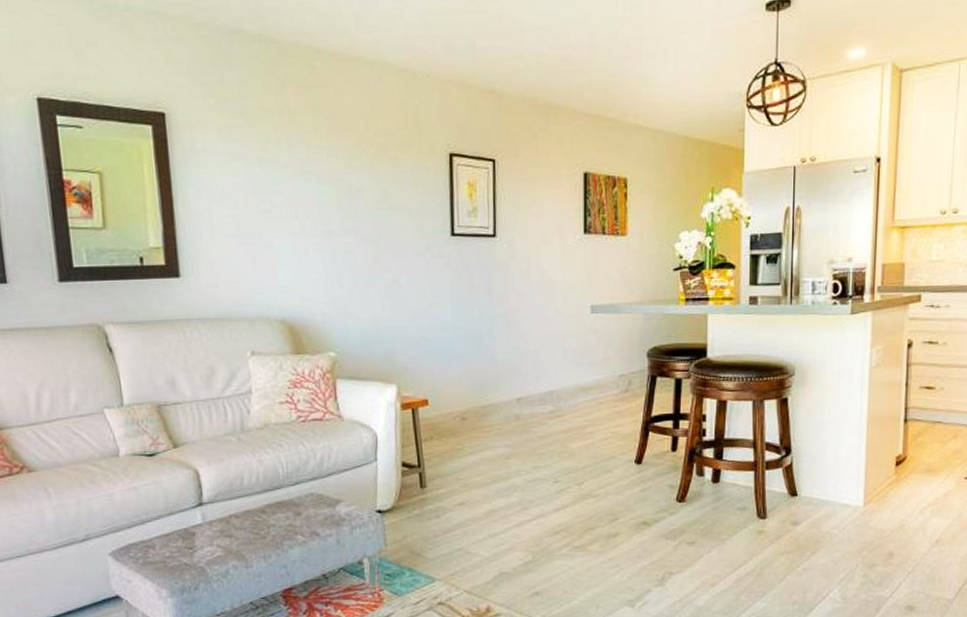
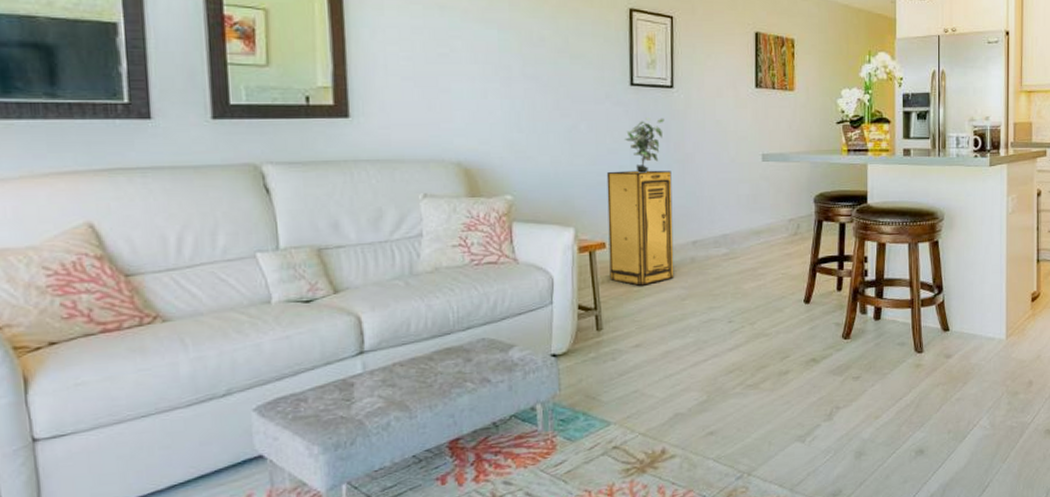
storage cabinet: none [428,324,498,444] -> present [606,170,674,286]
potted plant: none [446,269,487,328] -> present [625,118,665,173]

